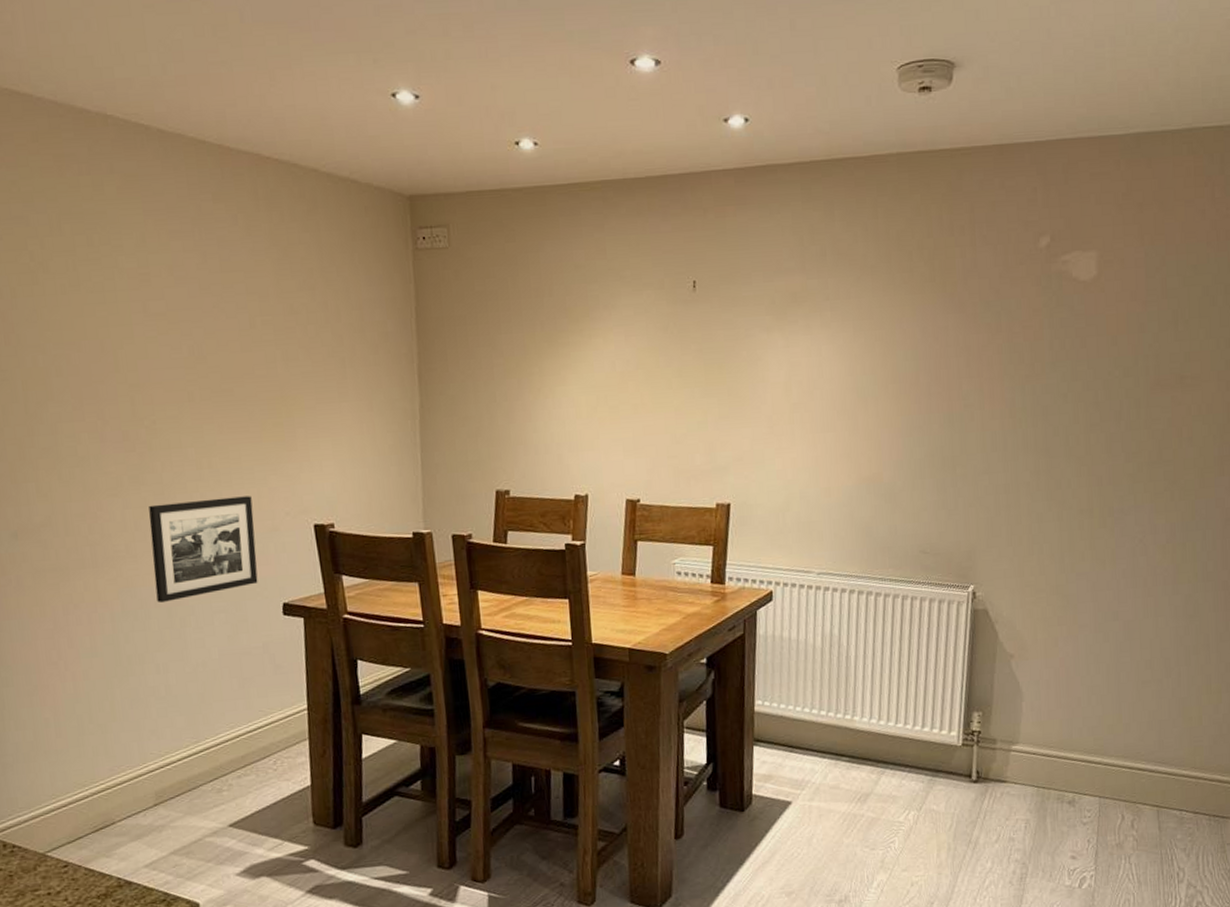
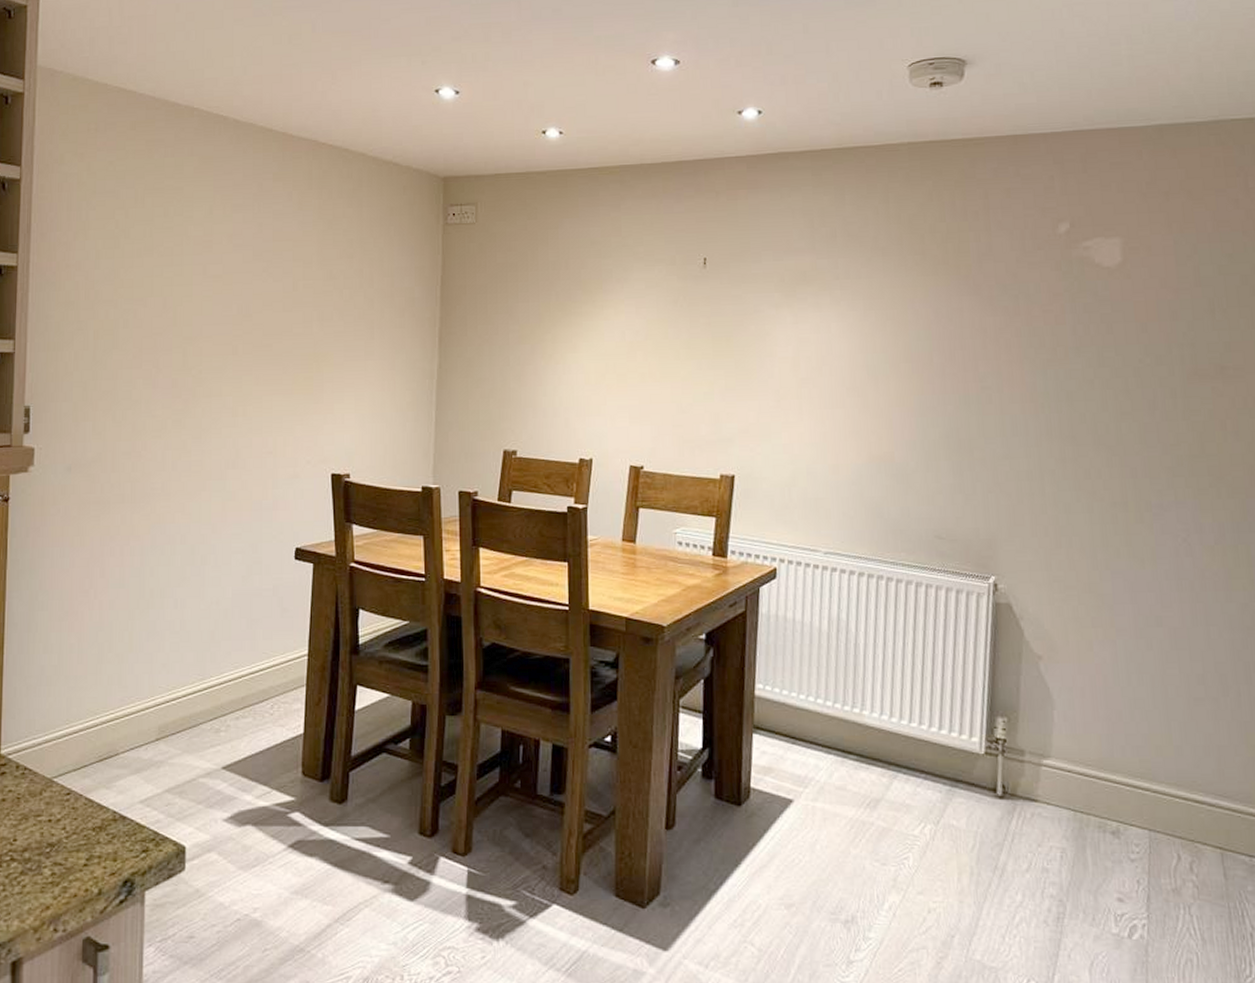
picture frame: present [149,496,258,602] -> none [183,443,278,539]

